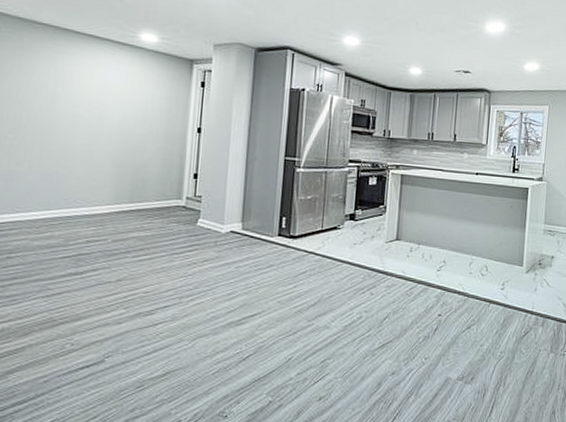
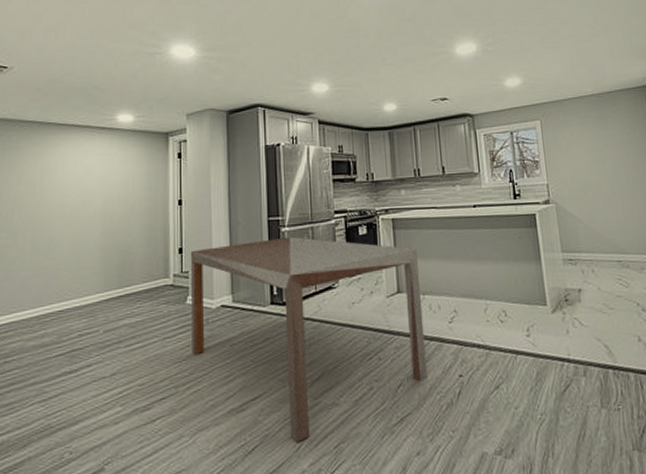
table: none [198,177,419,356] -> present [190,236,427,444]

